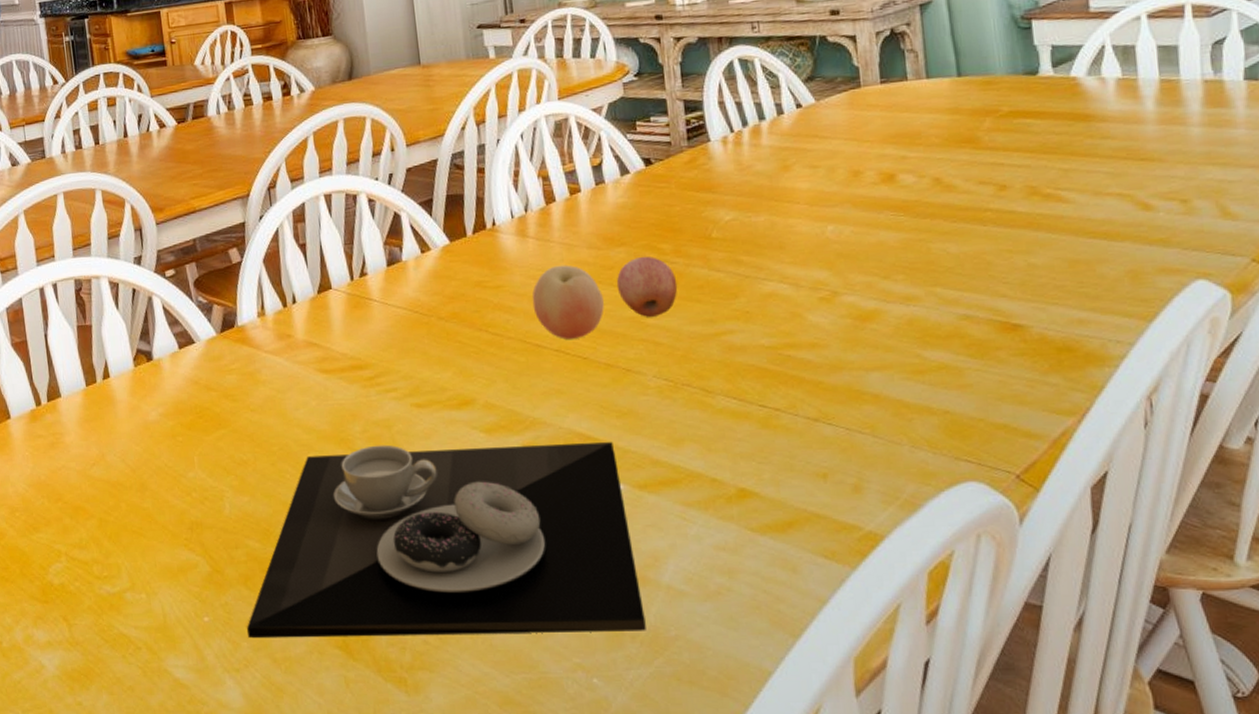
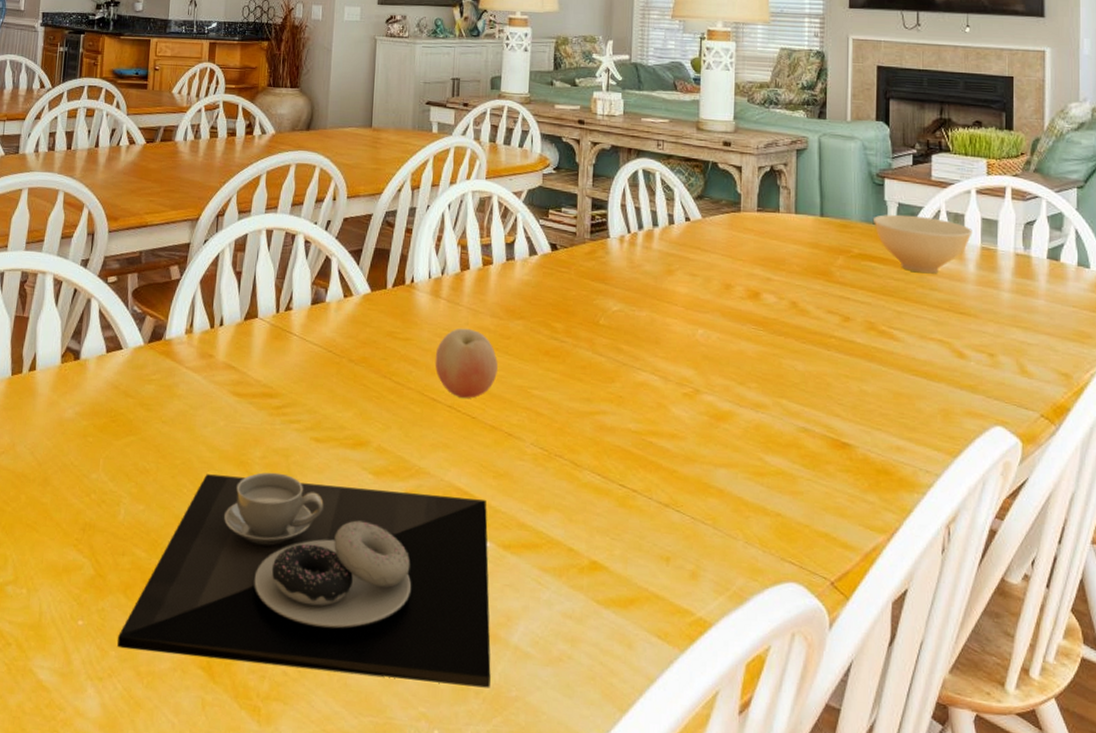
fruit: present [616,256,678,317] -> none [511,331,564,389]
bowl: none [1021,55,1148,122] -> present [872,214,972,274]

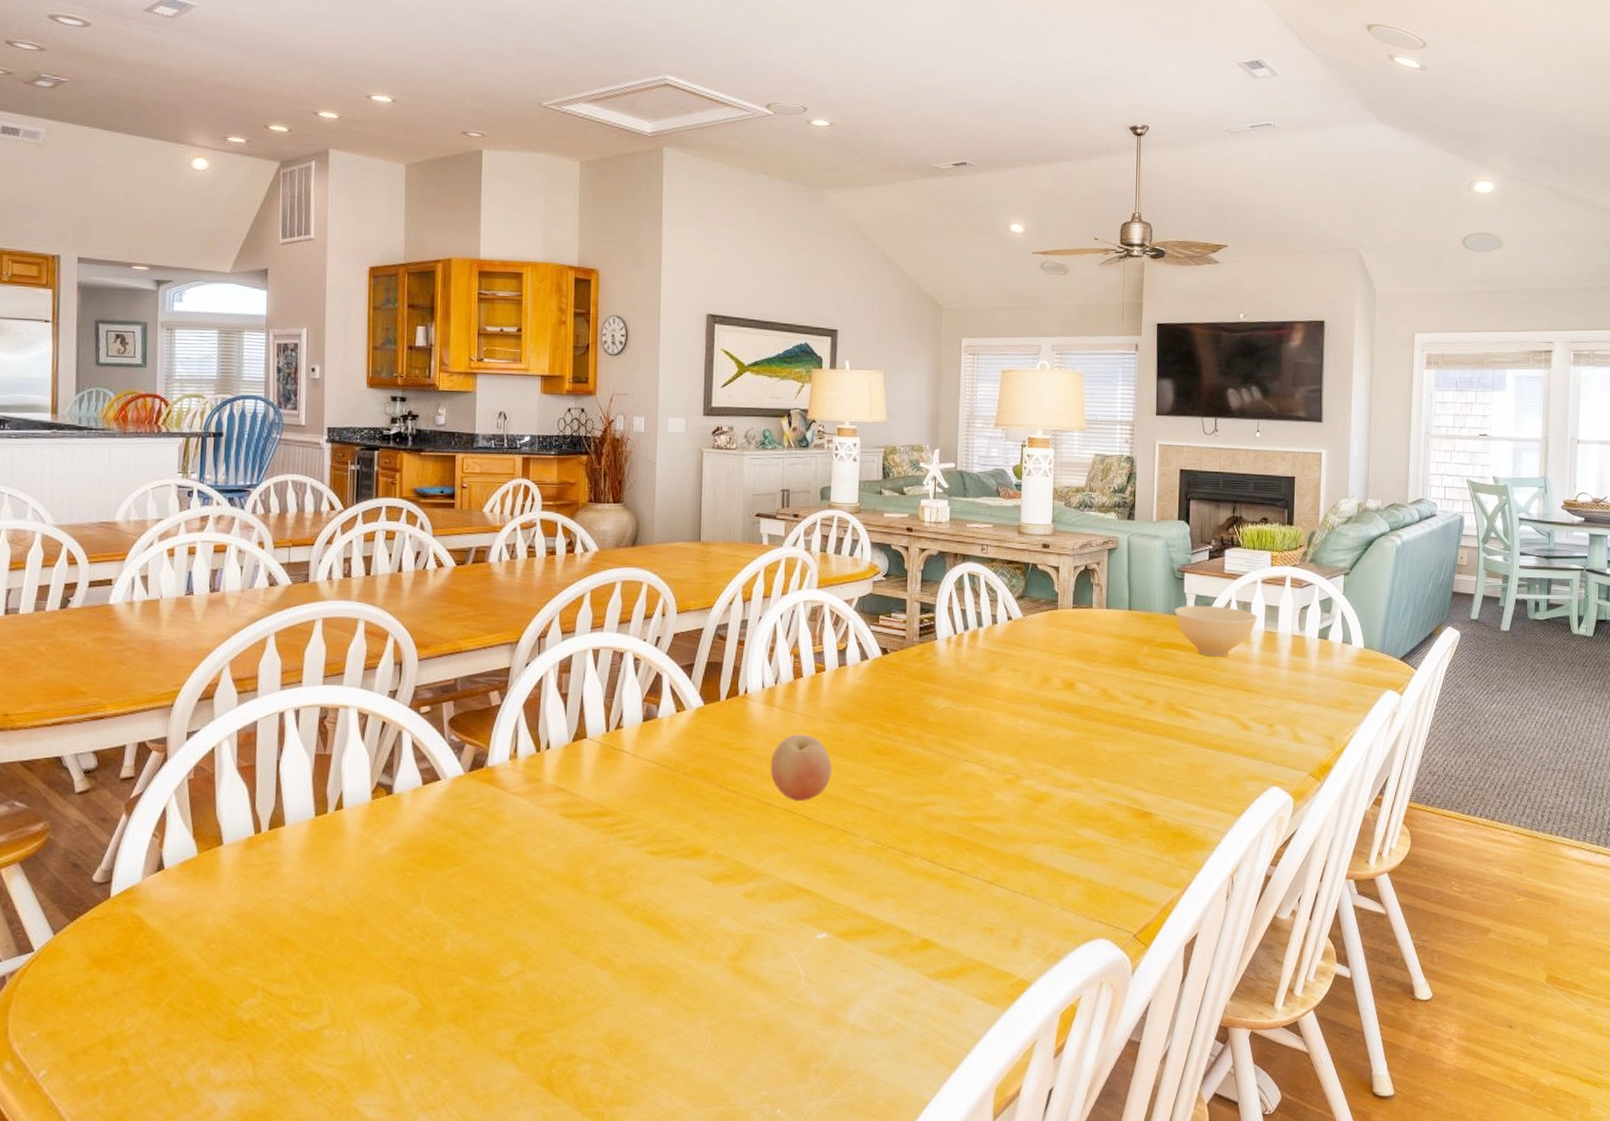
place setting: present [117,472,491,688] -> none [450,888,830,1075]

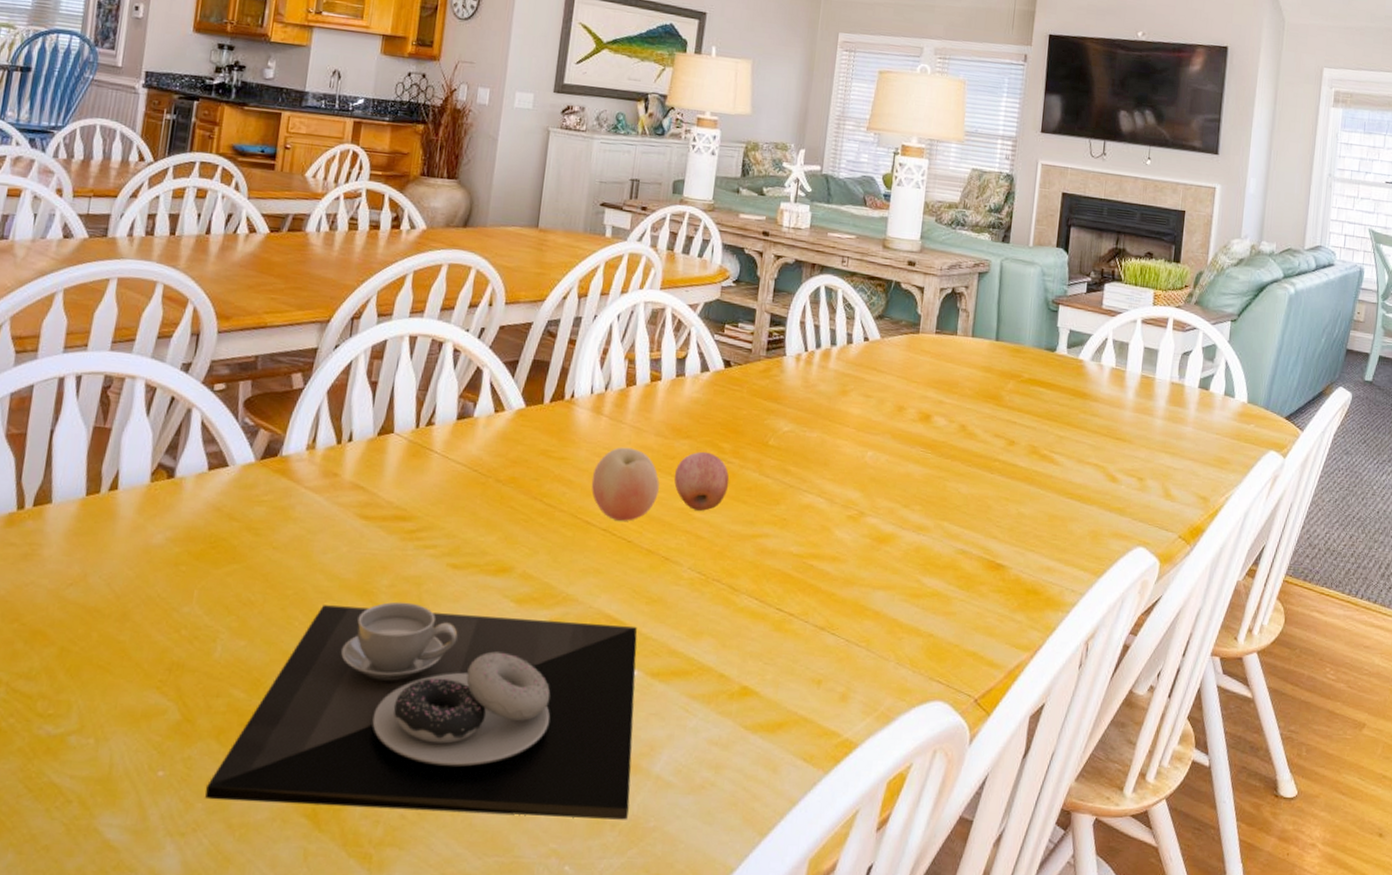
place setting: none [450,888,830,1075] -> present [205,601,637,820]
fruit: none [844,732,895,786] -> present [674,451,730,511]
bowl: present [1174,605,1258,657] -> none [1044,341,1135,400]

